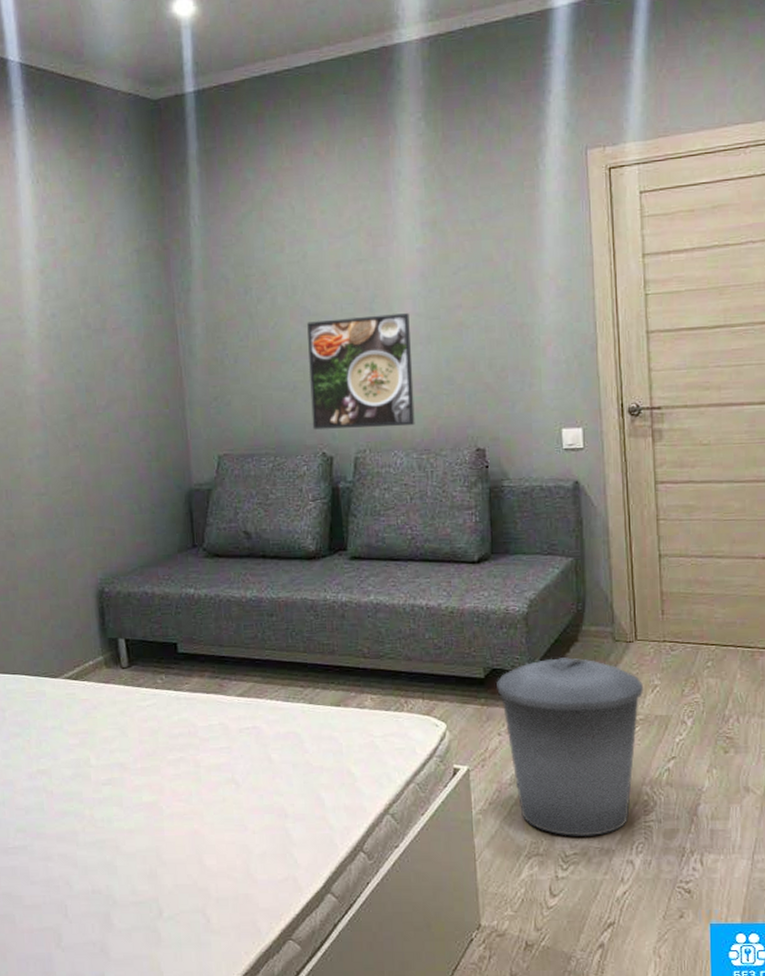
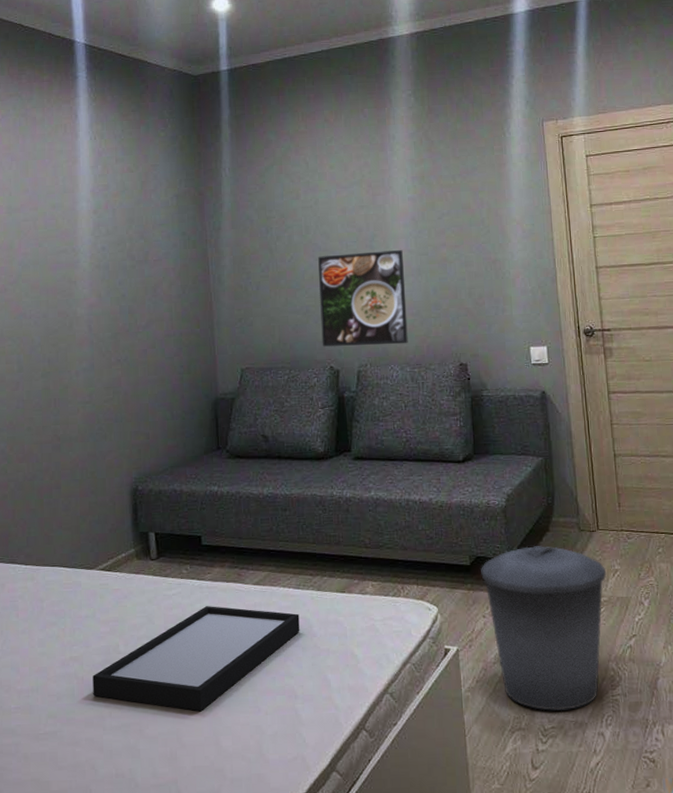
tray: none [63,718,290,829] -> present [93,606,300,712]

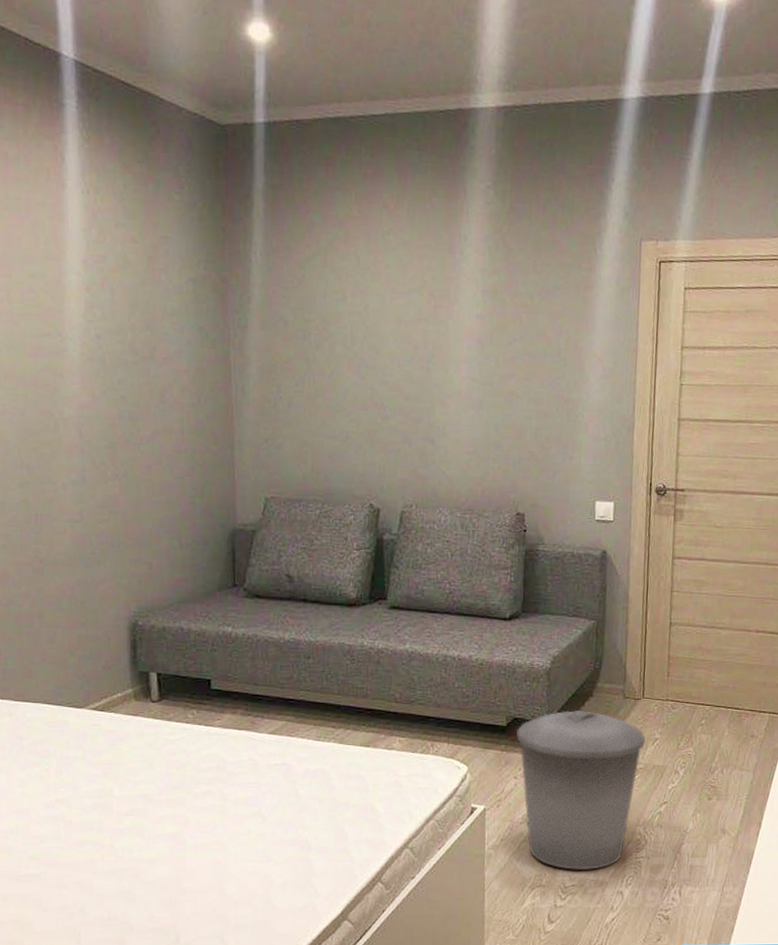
tray: present [93,606,300,712] -> none [82,753,318,859]
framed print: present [318,250,408,347] -> none [362,374,464,486]

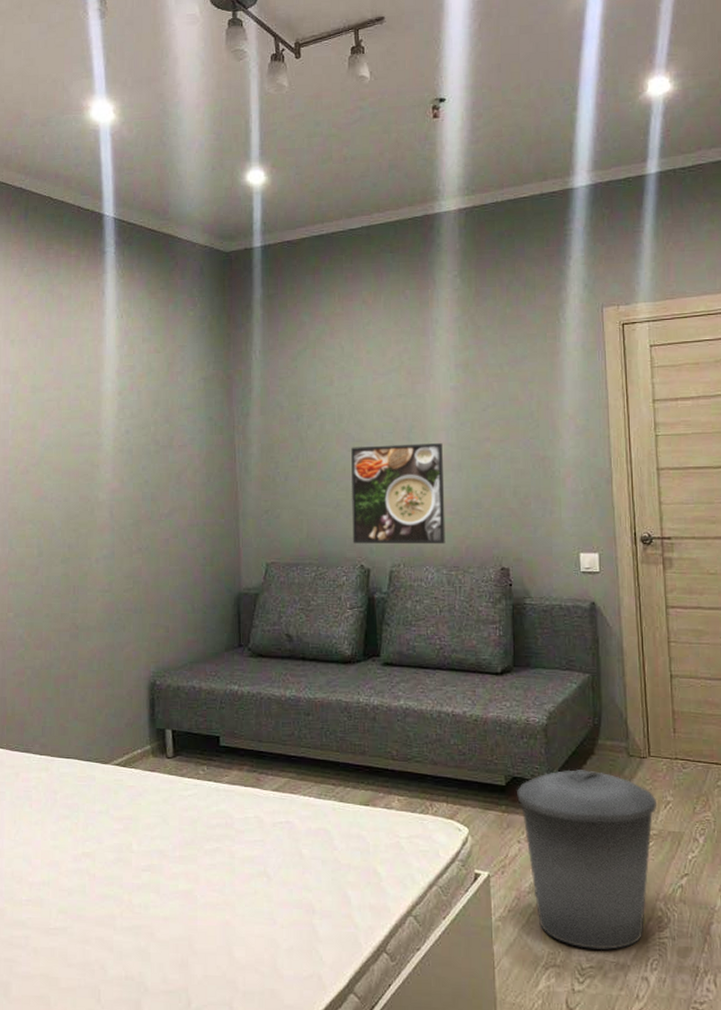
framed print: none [362,374,464,486] -> present [351,443,446,545]

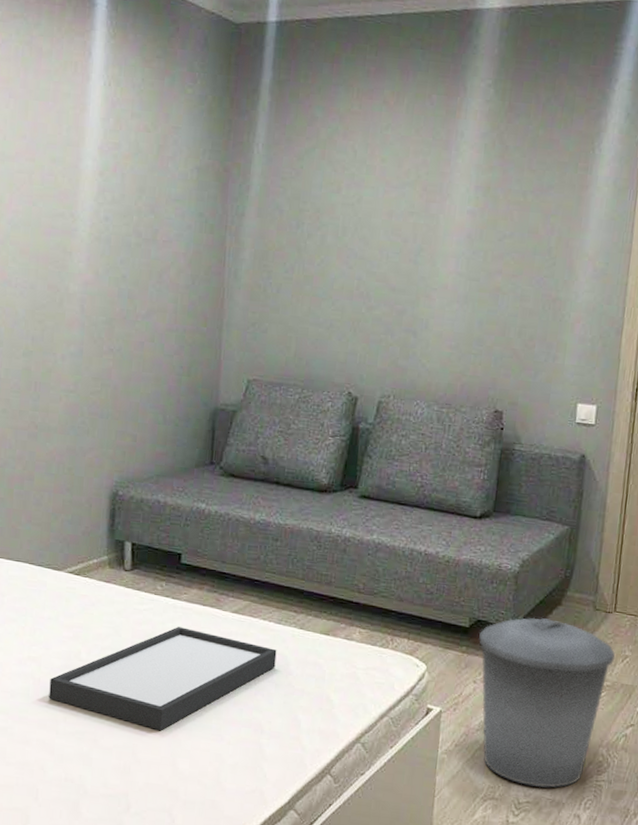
tray: none [104,810,320,919] -> present [49,627,277,731]
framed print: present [351,443,446,545] -> none [342,264,451,380]

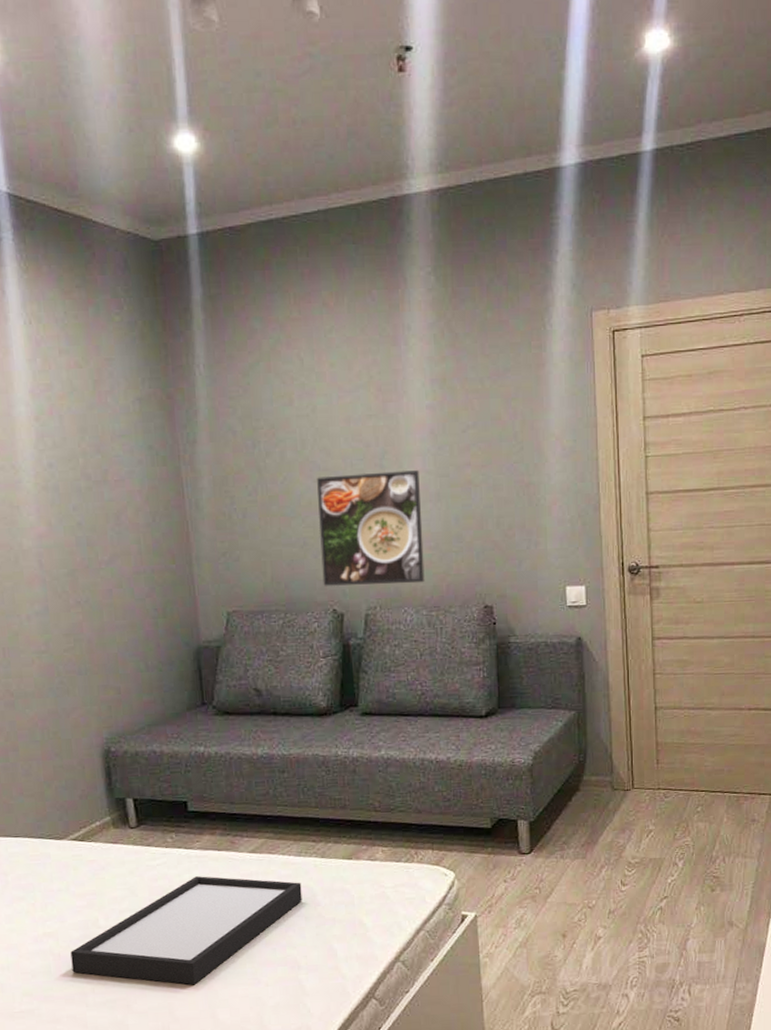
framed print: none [342,264,451,380] -> present [317,470,425,586]
trash can: present [479,617,616,788] -> none [503,806,640,975]

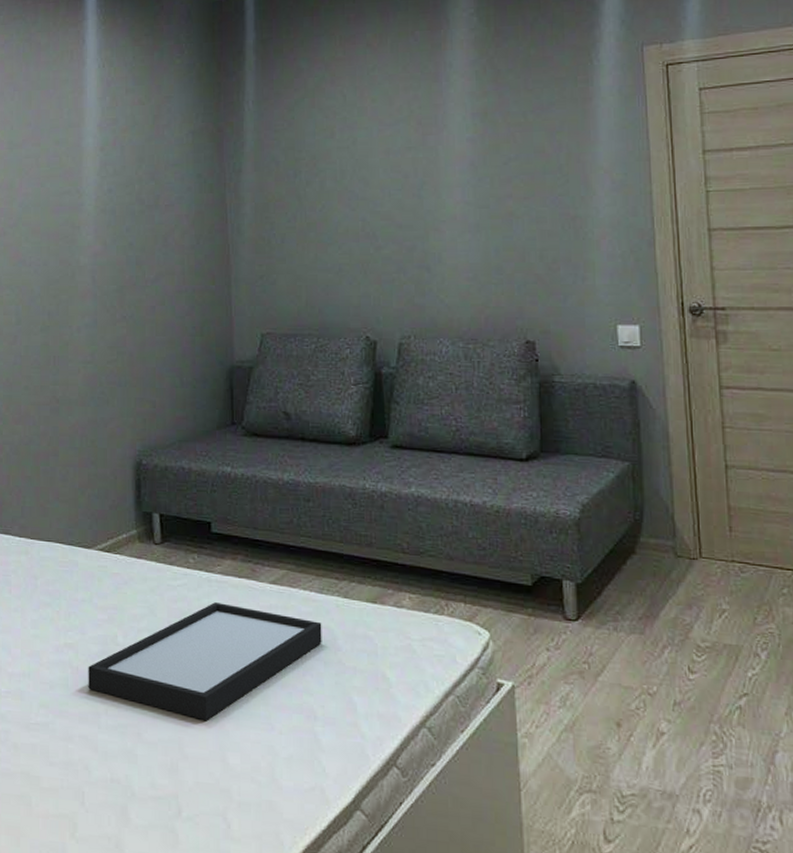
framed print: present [317,470,425,586] -> none [355,201,462,314]

